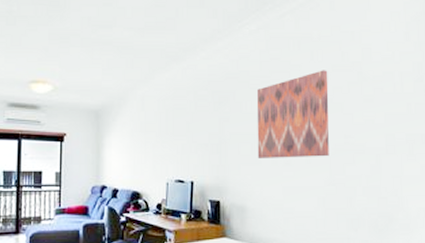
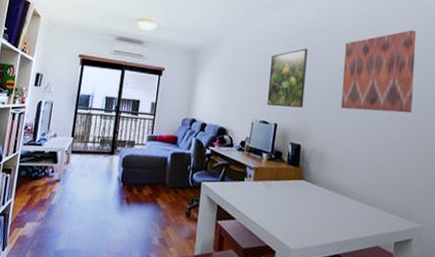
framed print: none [180,99,219,163] -> present [267,48,308,108]

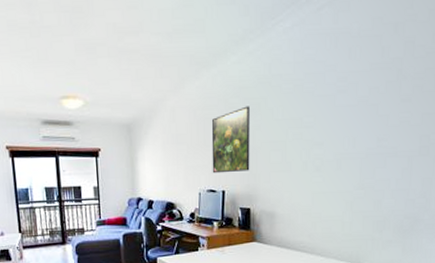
wall art: present [340,30,417,113] -> none [288,69,366,166]

